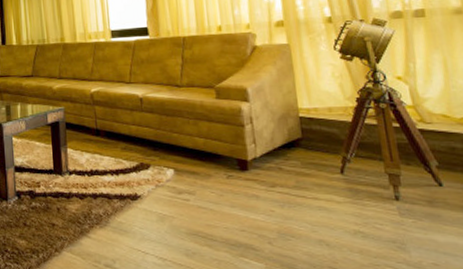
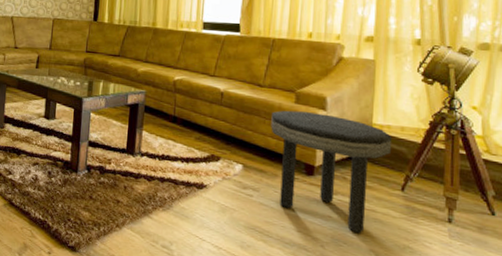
side table: none [194,105,324,224] -> present [271,110,393,233]

